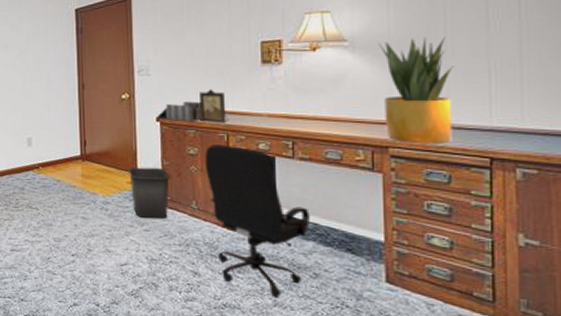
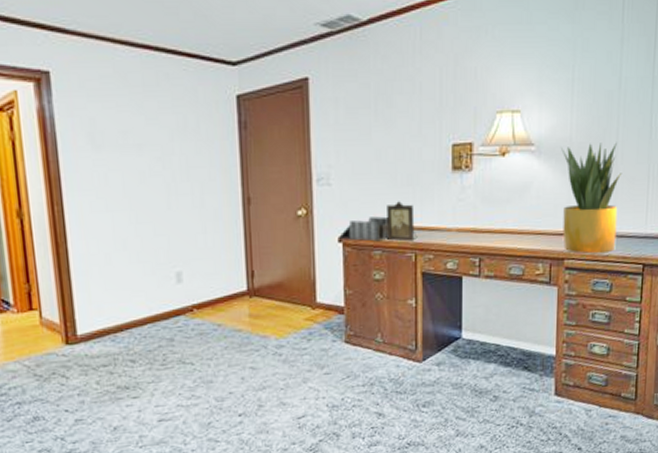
waste bin: present [128,167,171,220] -> none [305,298,355,360]
office chair: present [204,145,310,297] -> none [391,266,492,427]

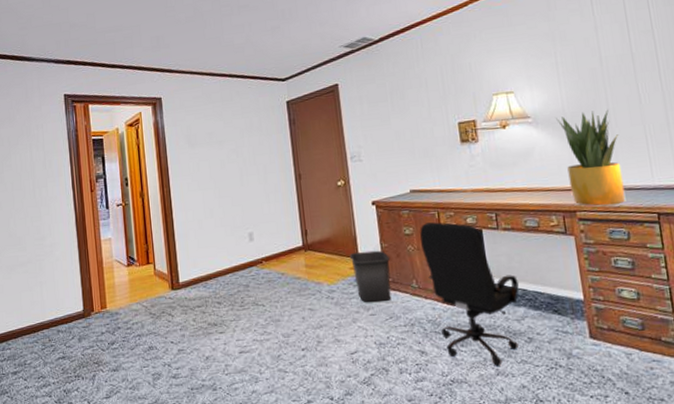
waste bin: none [305,298,355,360] -> present [349,250,391,303]
desk organizer: present [337,216,389,242] -> none [371,182,414,204]
photo frame: present [387,201,418,242] -> none [409,170,438,203]
office chair: none [391,266,492,427] -> present [420,222,519,366]

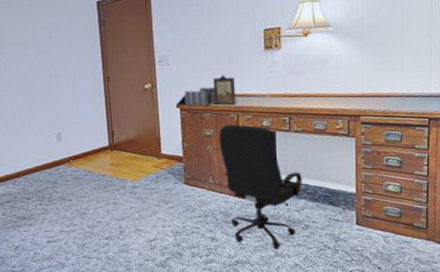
waste bin: present [349,250,391,303] -> none [153,150,191,198]
desk organizer: none [371,182,414,204] -> present [176,87,216,107]
photo frame: none [409,170,438,203] -> present [213,75,239,106]
planter: present [556,109,626,206] -> none [354,20,408,112]

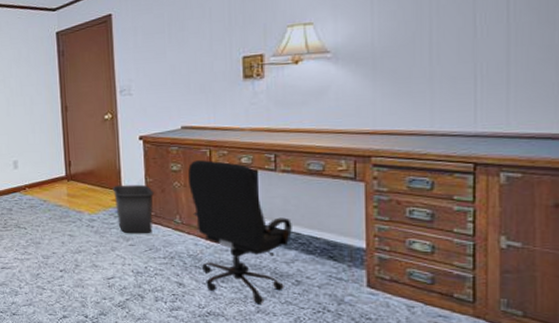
waste bin: none [153,150,191,198] -> present [112,184,155,234]
desk organizer: present [176,87,216,107] -> none [138,118,184,140]
photo frame: present [213,75,239,106] -> none [182,106,212,140]

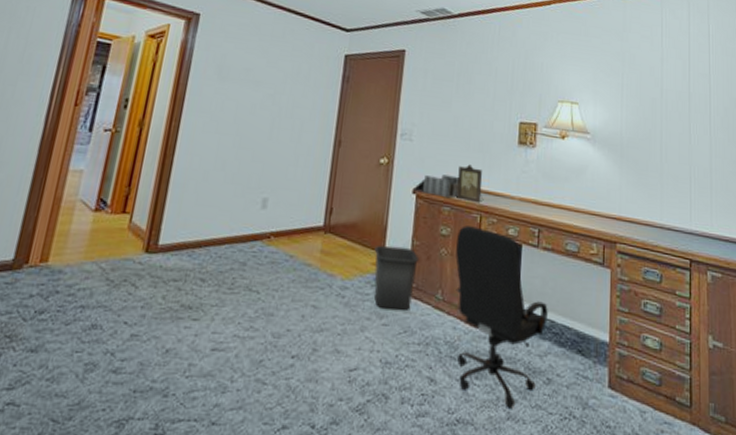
desk organizer: none [138,118,184,140] -> present [412,174,459,199]
photo frame: none [182,106,212,140] -> present [456,164,484,203]

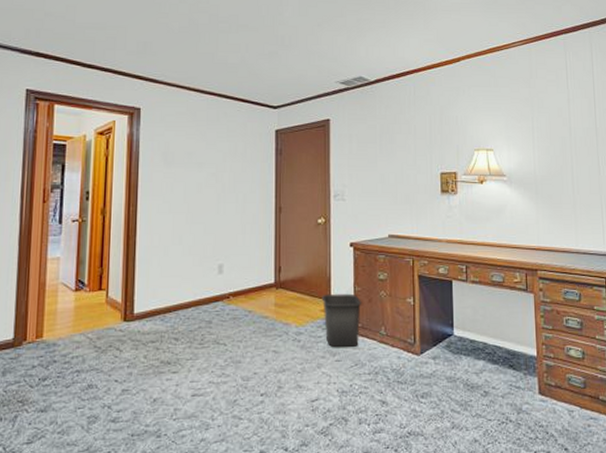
desk organizer: present [412,174,459,199] -> none [349,227,391,248]
office chair: present [455,225,548,409] -> none [393,269,480,419]
photo frame: present [456,164,484,203] -> none [389,216,414,249]

